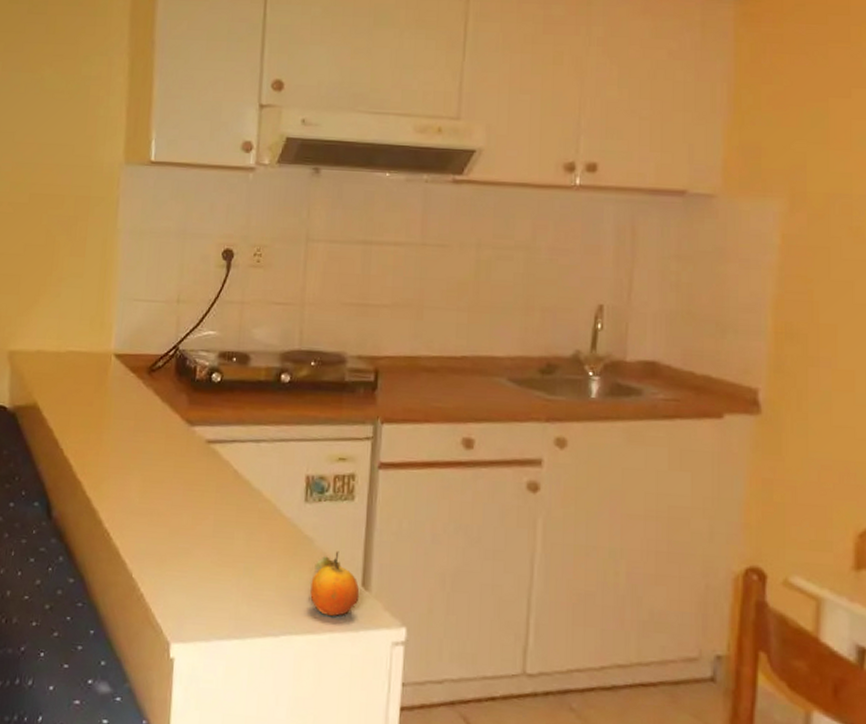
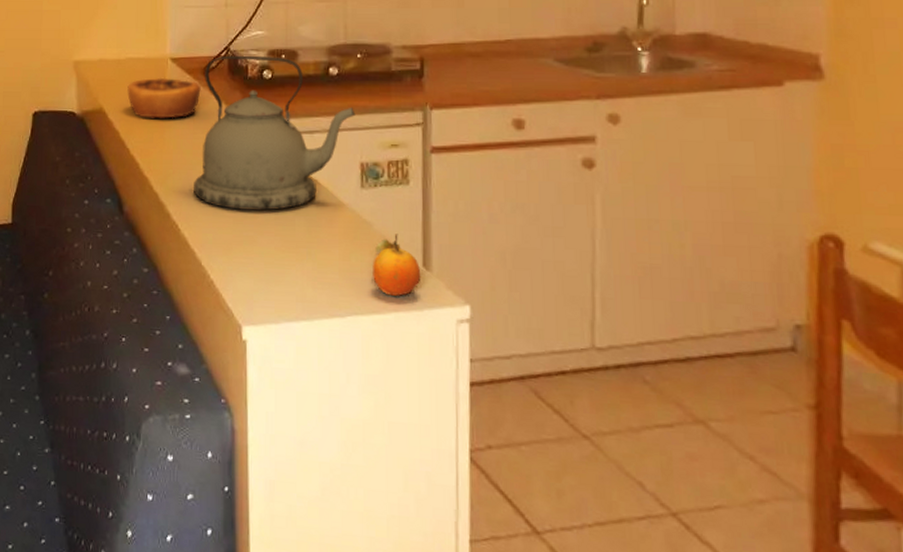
pastry: none [65,374,145,419] -> present [127,77,201,119]
kettle: none [129,354,305,522] -> present [194,55,356,211]

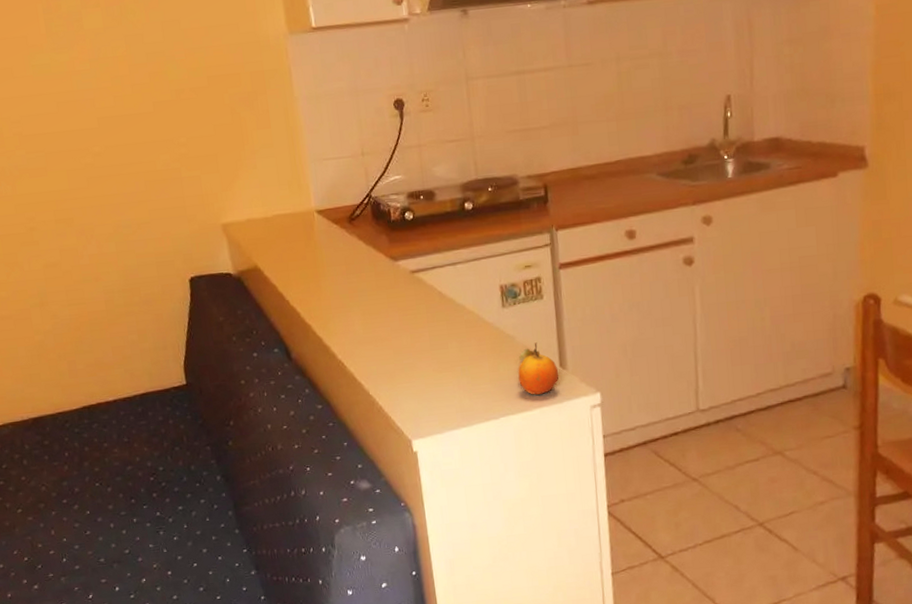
pastry: present [127,77,201,119] -> none [278,229,349,270]
kettle: present [194,55,356,211] -> none [350,198,492,342]

